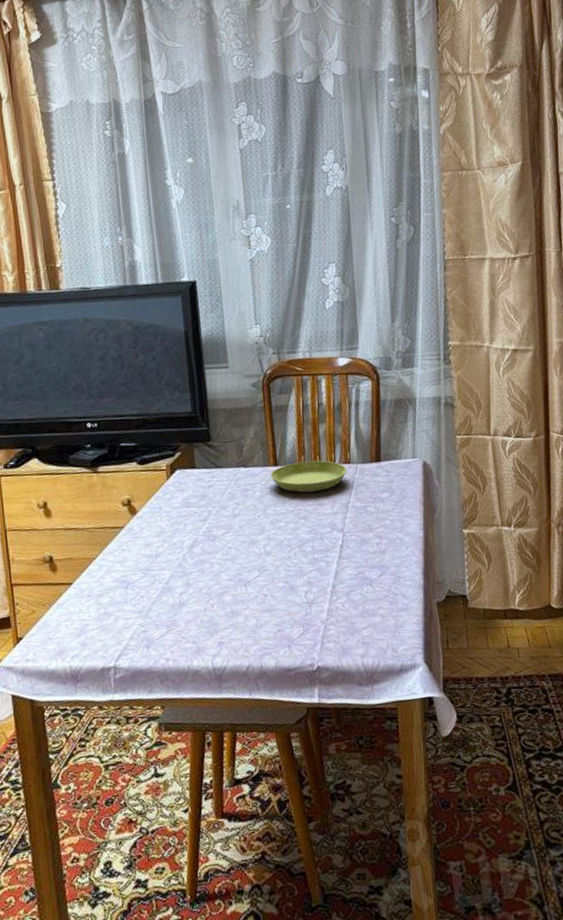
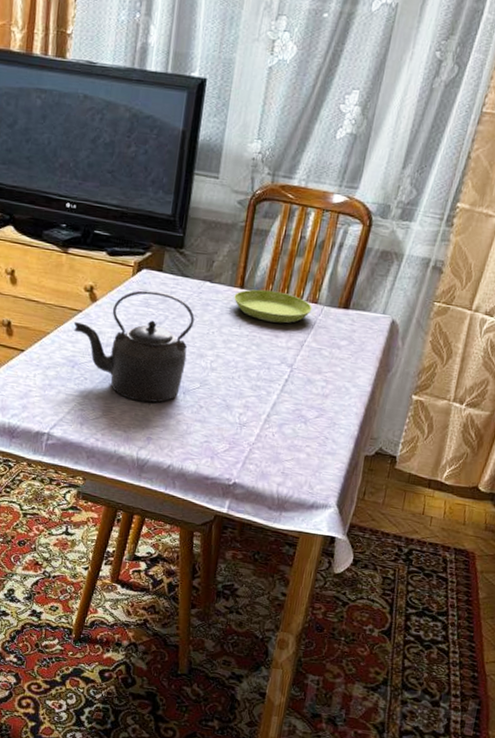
kettle: none [119,488,240,607] -> present [74,290,195,403]

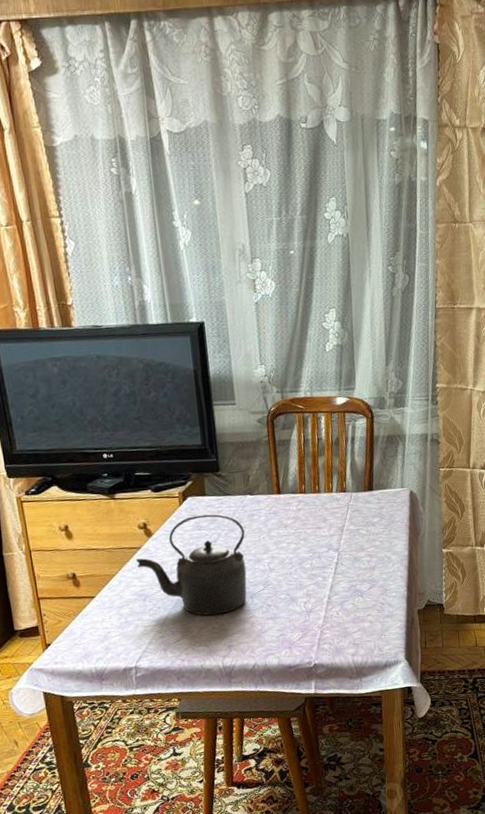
saucer: present [234,289,313,324] -> none [274,489,343,518]

